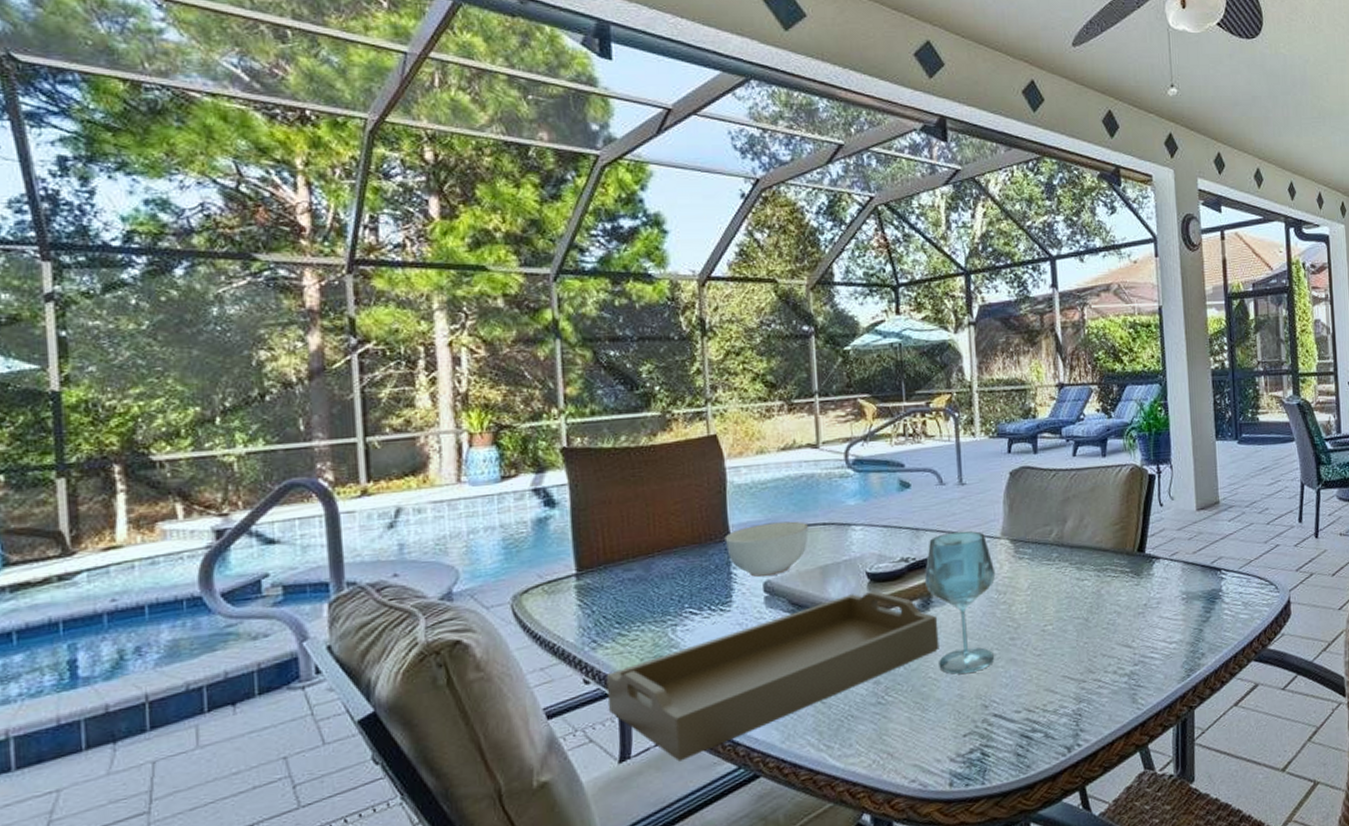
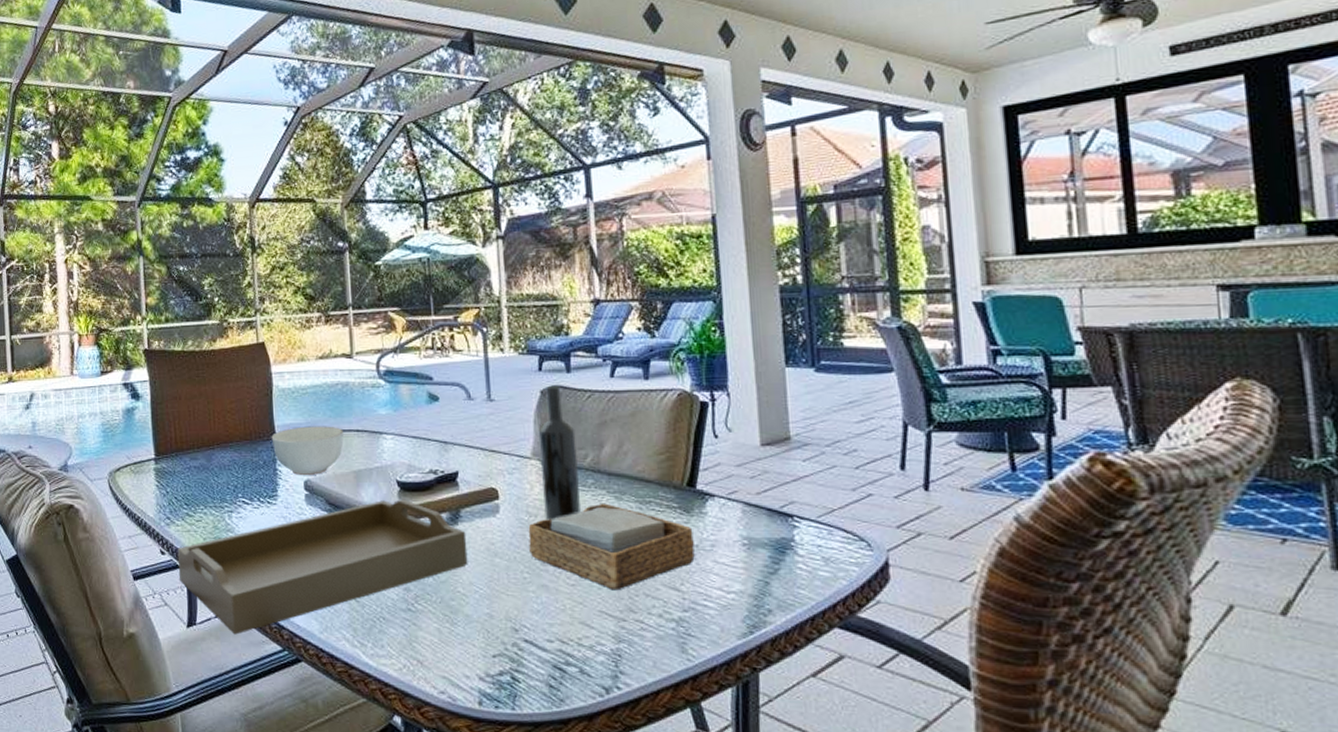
wine glass: present [924,530,996,674] -> none [452,448,526,593]
napkin holder: none [997,574,1144,654] -> present [528,503,695,589]
wine bottle: none [1007,466,1047,596] -> present [538,385,582,520]

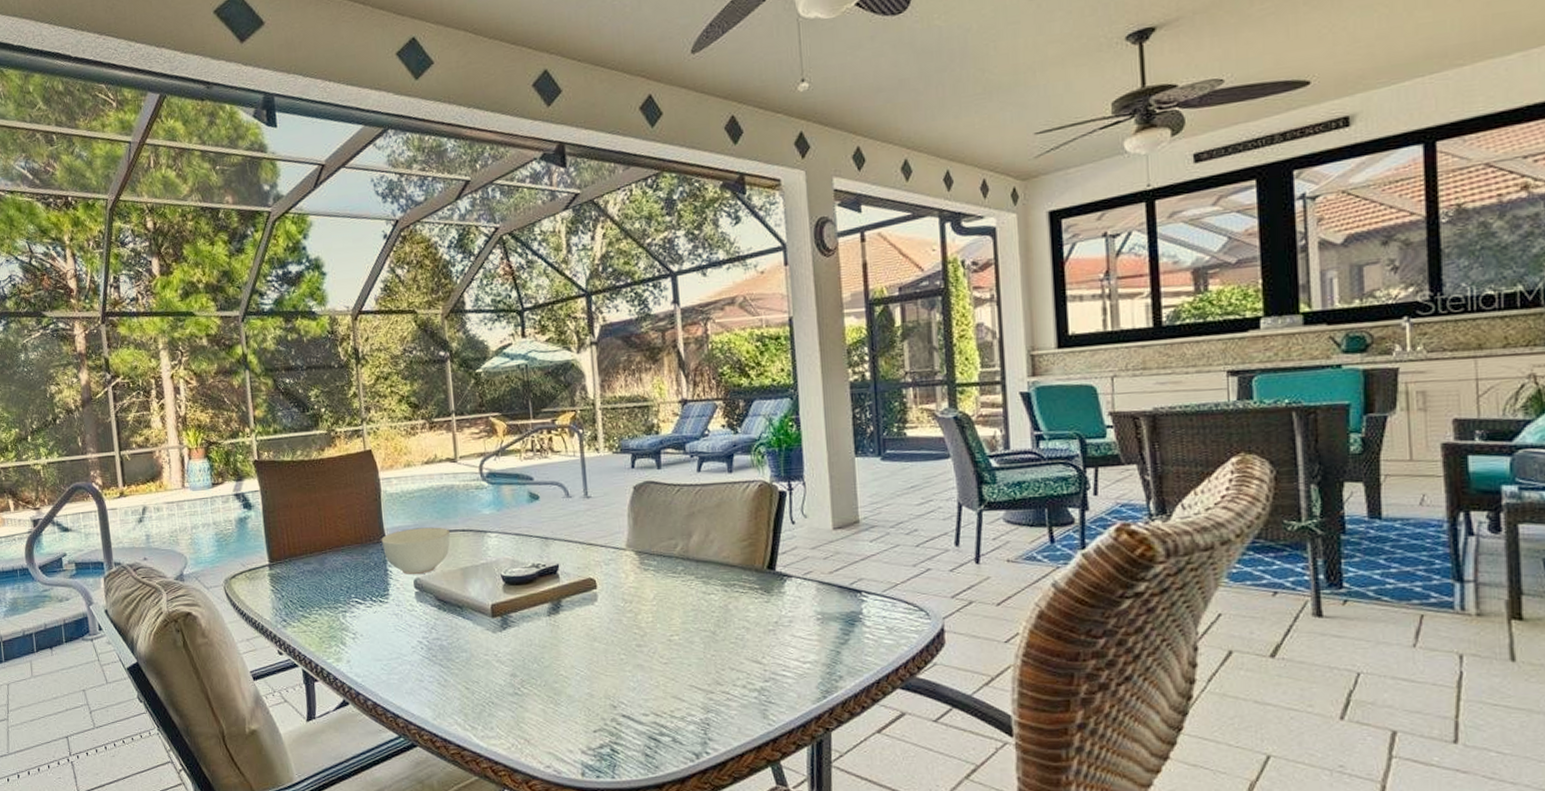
serving tray: present [177,499,468,635] -> none [294,592,570,726]
napkin holder: present [528,503,695,589] -> none [624,587,775,665]
wine bottle: present [538,385,582,520] -> none [632,481,673,606]

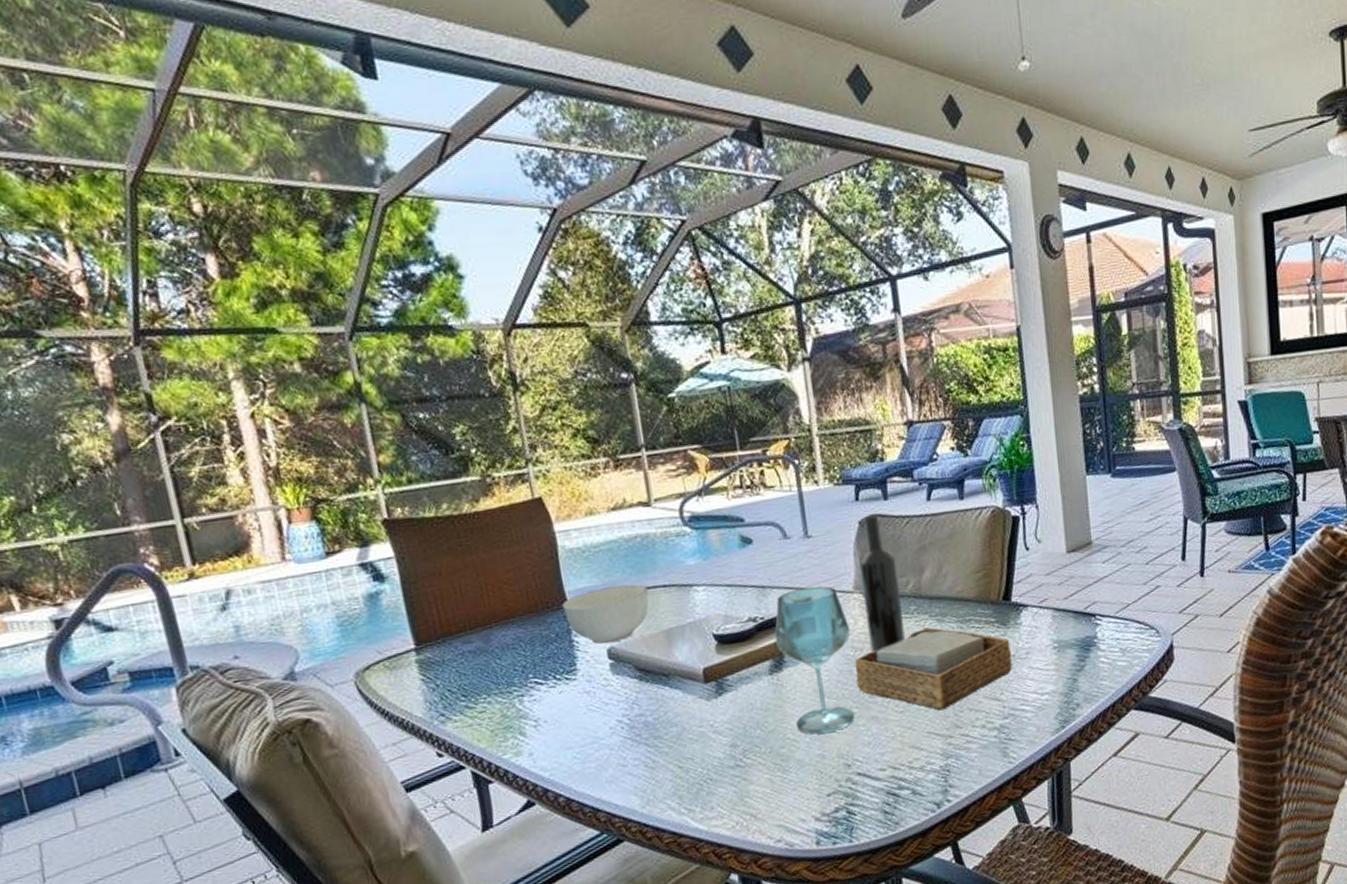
wine glass: none [554,541,622,674] -> present [774,586,854,734]
napkin holder: none [624,587,775,665] -> present [854,627,1012,710]
wine bottle: none [632,481,673,606] -> present [858,514,906,653]

